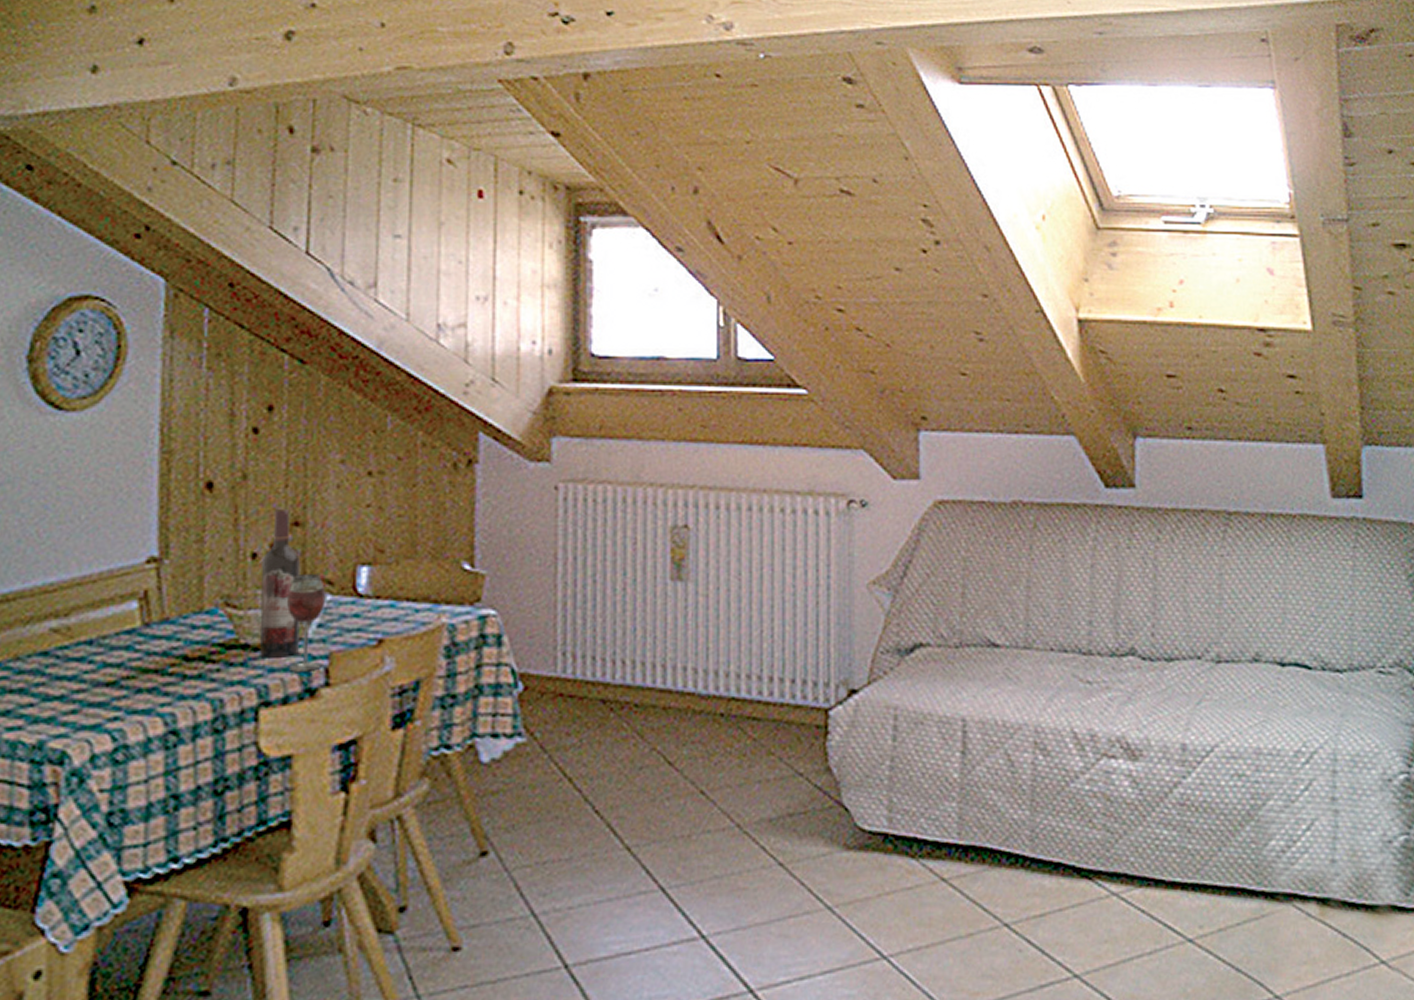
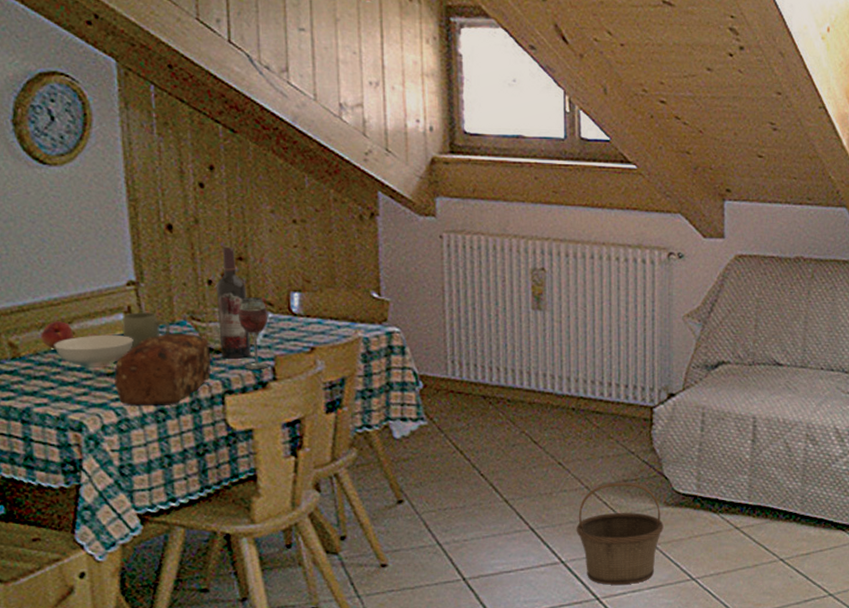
fruit: none [26,613,69,652] -> present [41,321,73,350]
bowl: none [41,629,147,676] -> present [54,334,134,368]
bread loaf: none [115,624,247,725] -> present [114,333,211,405]
mug: none [133,598,197,648] -> present [122,312,171,349]
basket: none [723,816,843,970] -> present [576,482,664,585]

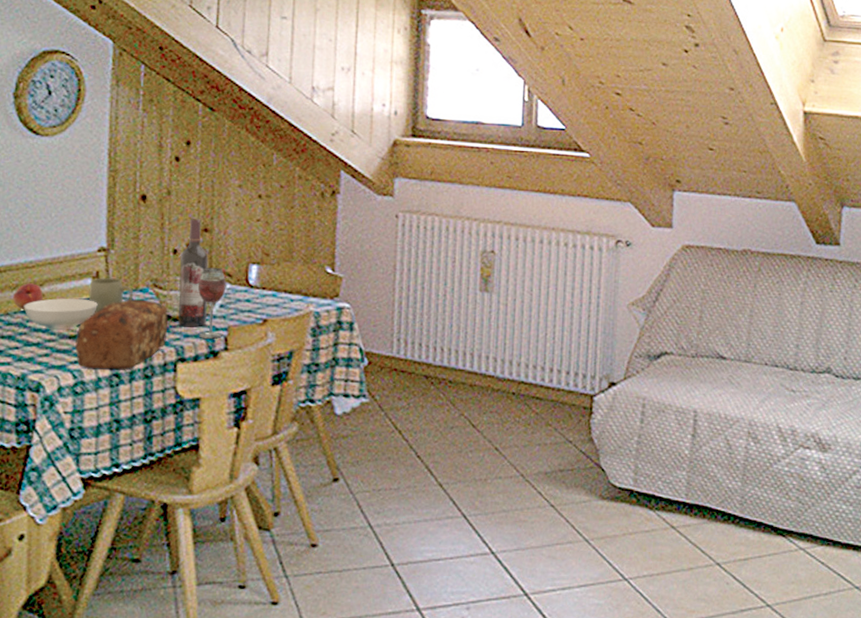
basket: present [576,482,664,585] -> none [508,471,598,581]

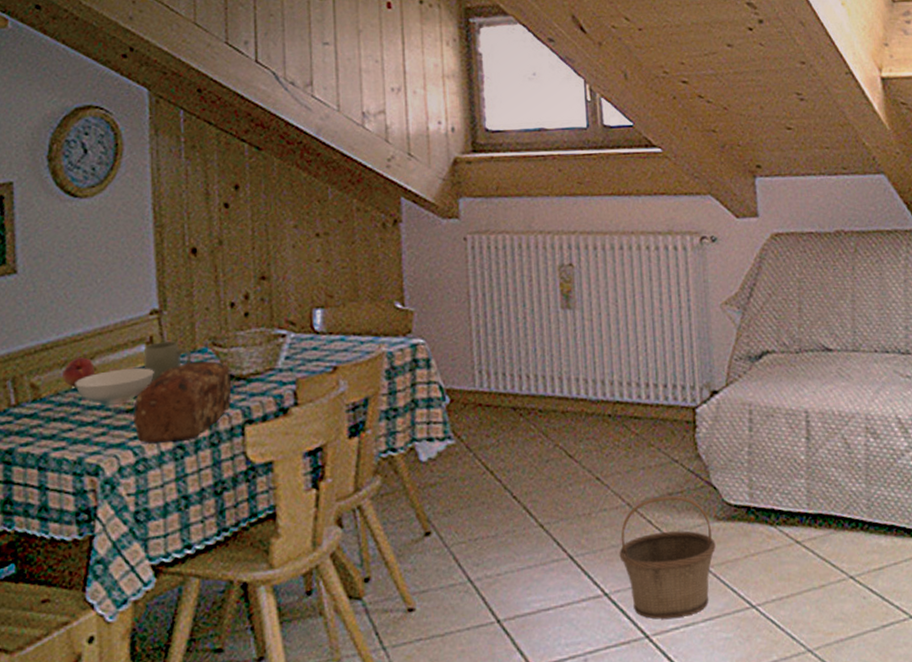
wine bottle: present [178,218,209,328] -> none [238,266,272,386]
wineglass: present [197,267,227,339] -> none [259,316,291,396]
basket: none [508,471,598,581] -> present [619,495,716,619]

